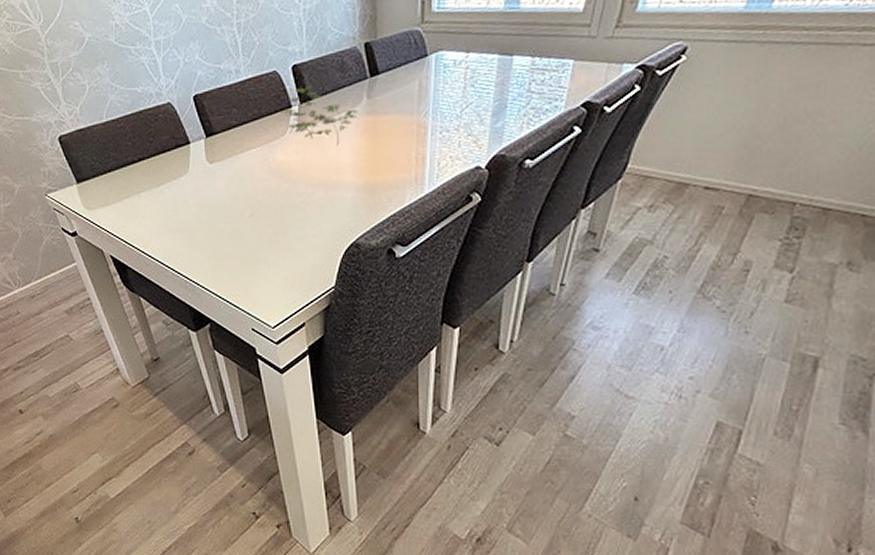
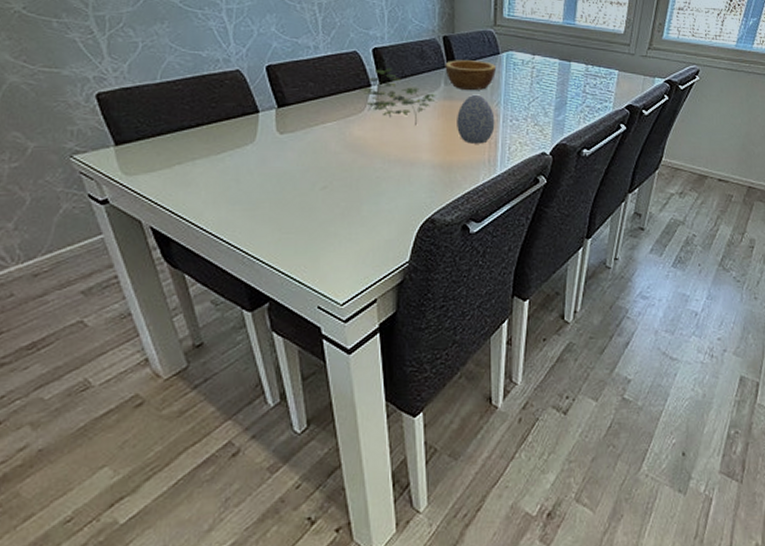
bowl: none [367,66,423,102] -> present [445,60,496,90]
decorative egg: none [381,105,423,162] -> present [457,94,495,144]

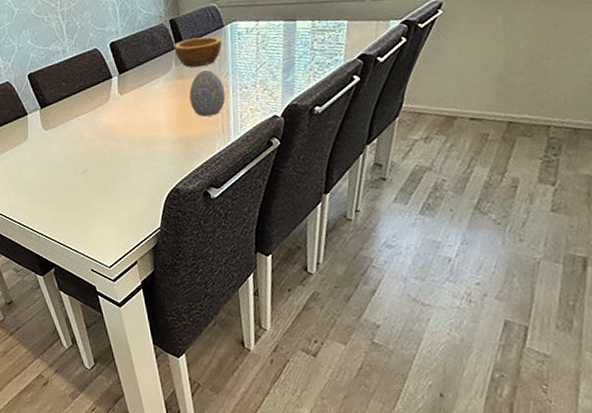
plant: present [359,68,436,126] -> none [102,58,169,107]

